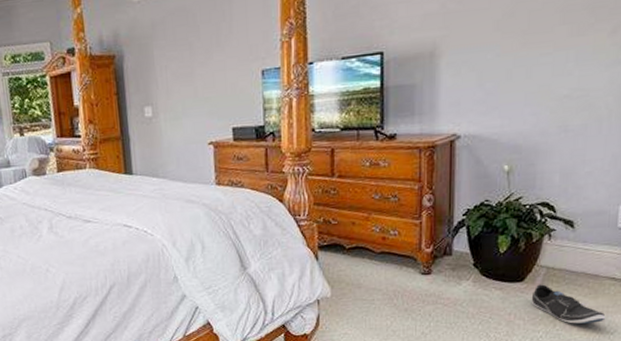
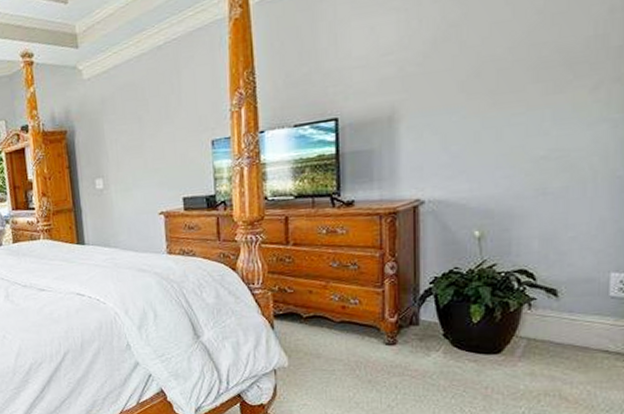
shoe: present [531,284,606,324] -> none [510,356,599,400]

